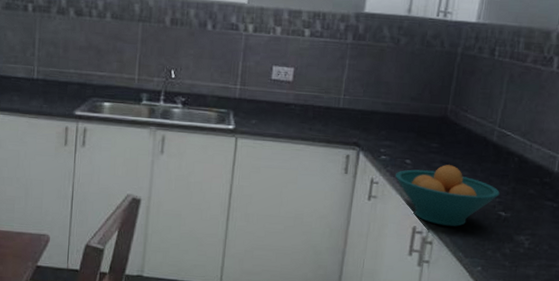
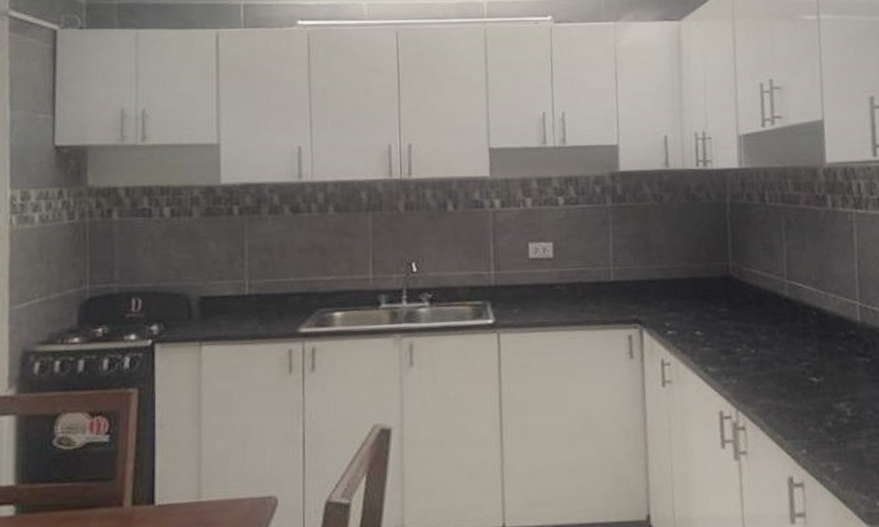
fruit bowl: present [395,165,500,227] -> none [688,330,806,405]

